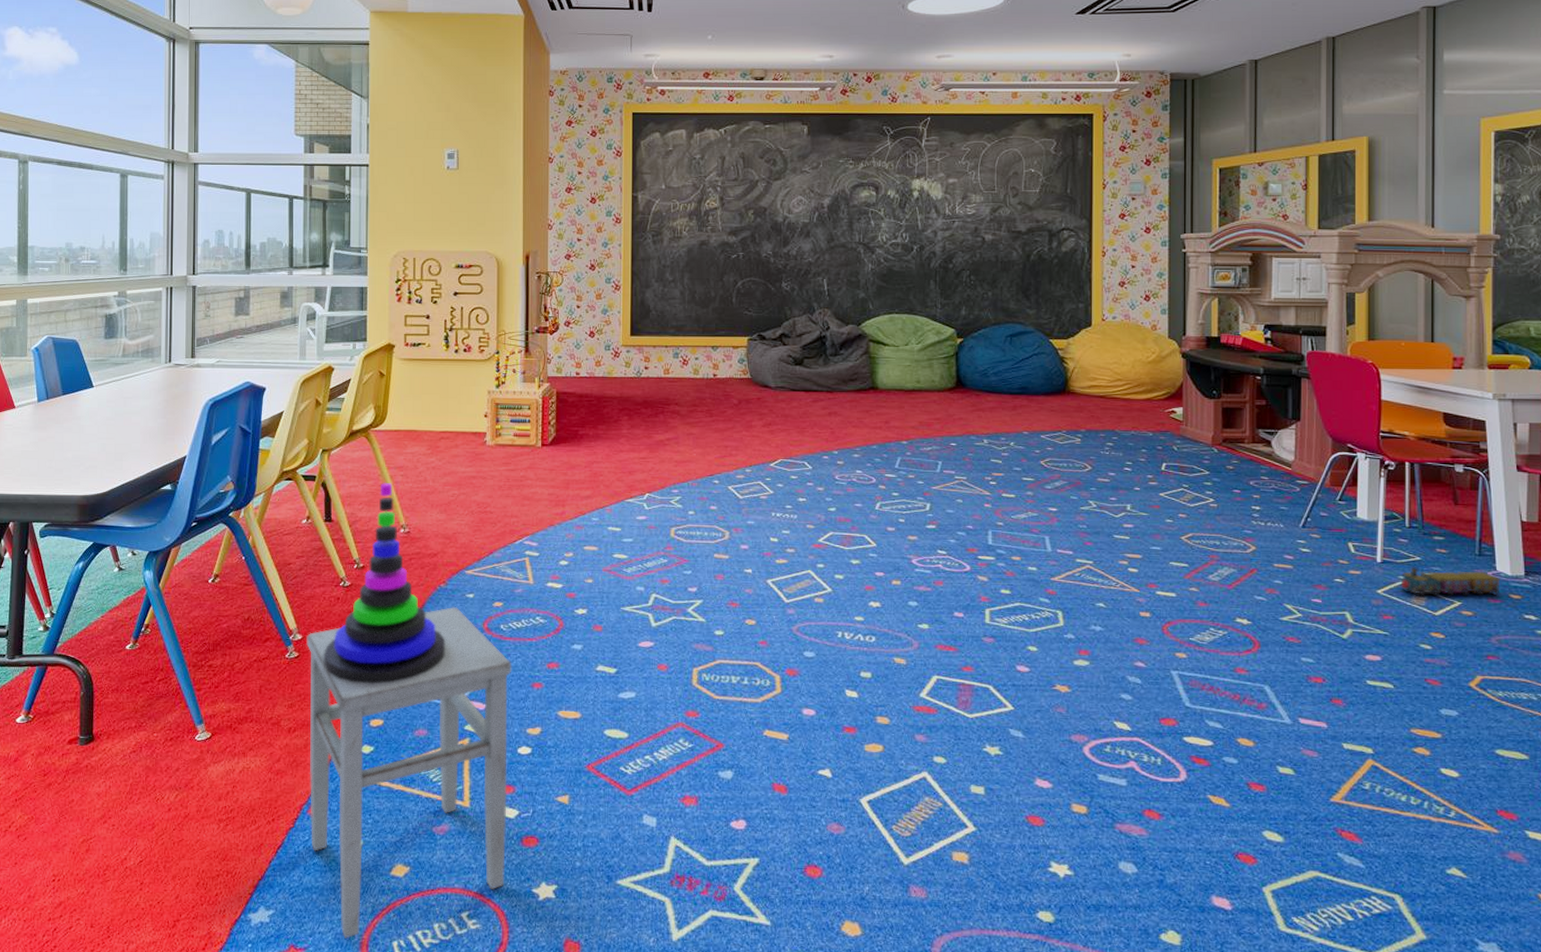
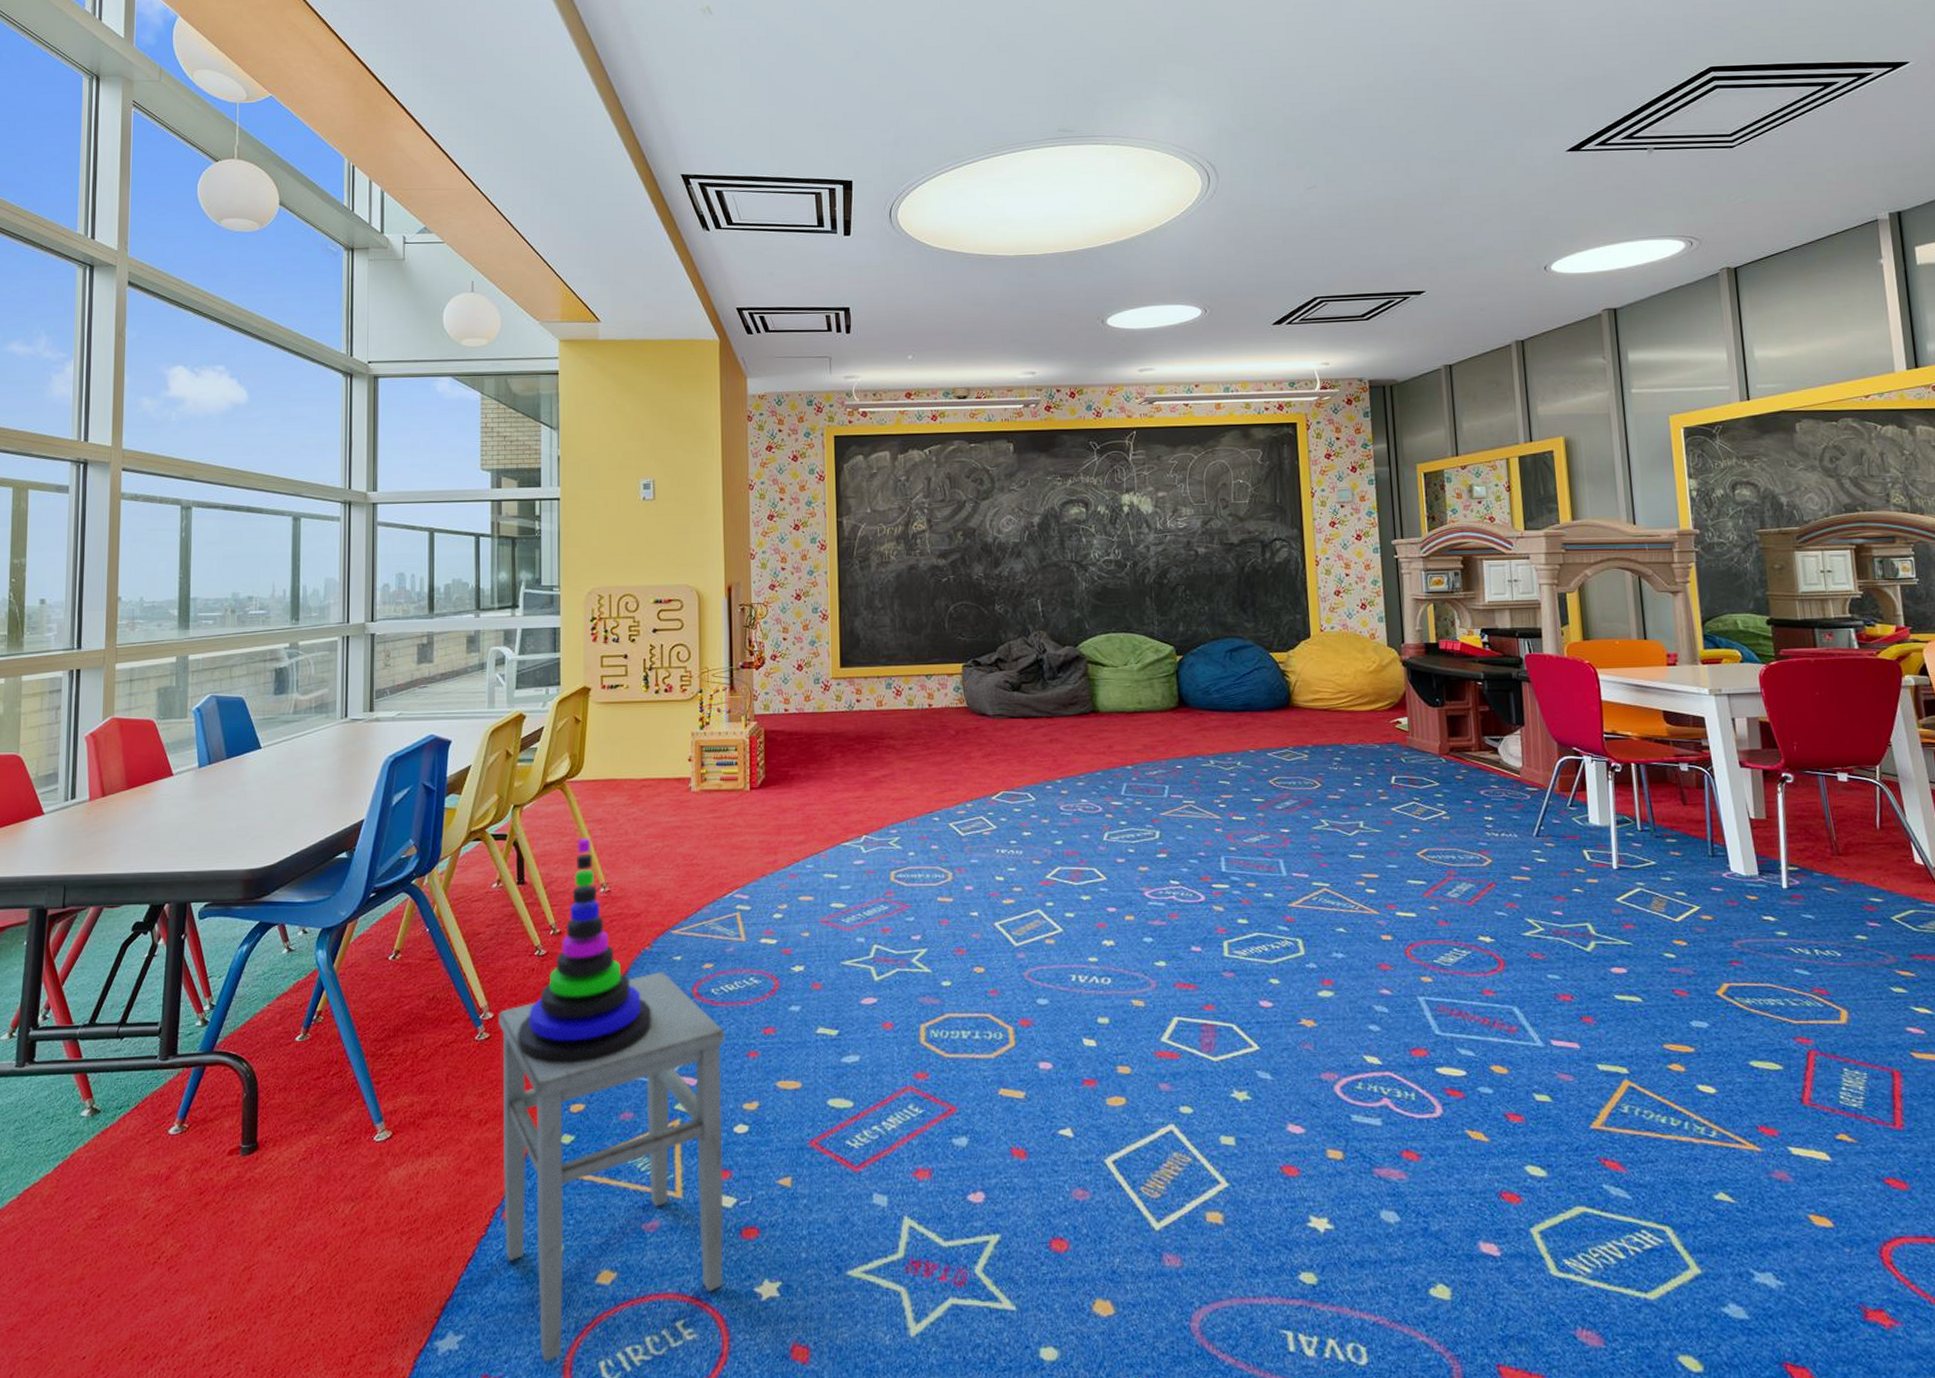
toy train: present [1400,567,1501,597] -> none [1638,872,1736,903]

